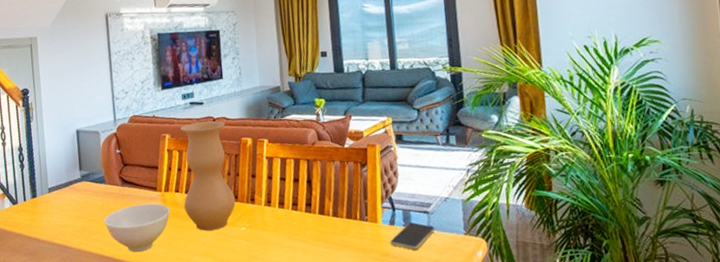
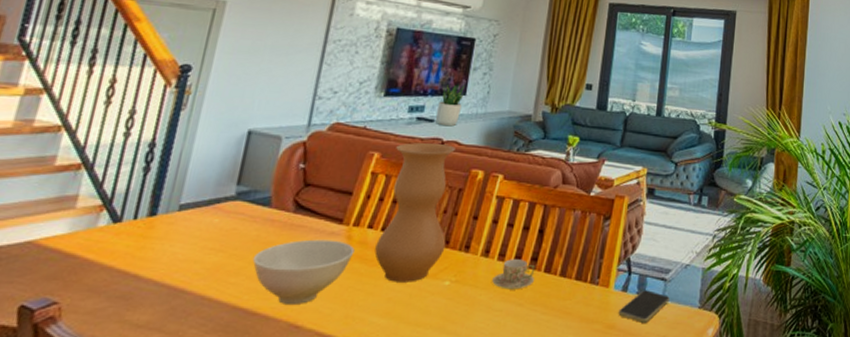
planter: none [203,70,222,107] -> present [435,84,466,127]
teacup: none [278,205,312,231] -> present [492,259,536,290]

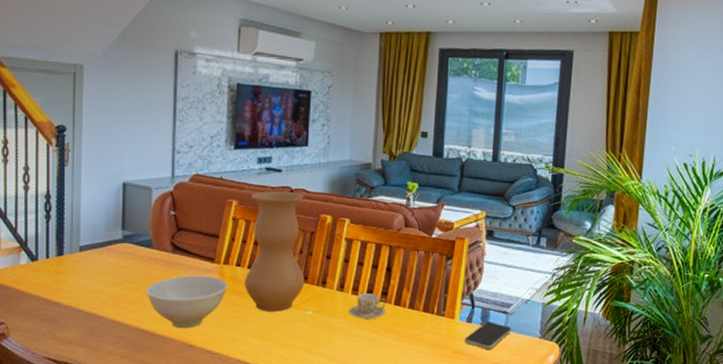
planter: present [435,84,466,127] -> none [282,136,307,176]

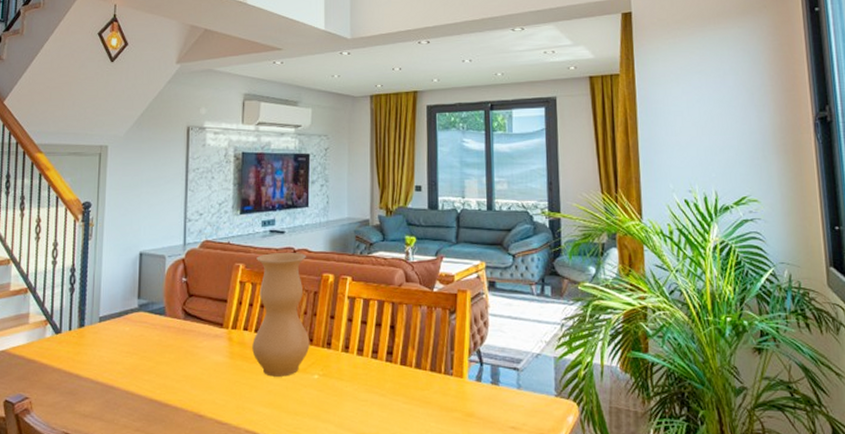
bowl: present [145,275,228,328] -> none [158,341,236,397]
teacup: present [349,293,386,319] -> none [355,353,392,382]
mobile phone: present [464,322,512,349] -> none [475,380,525,411]

